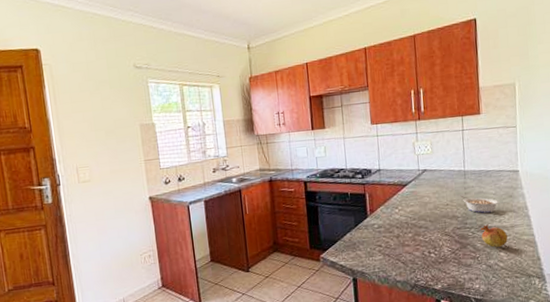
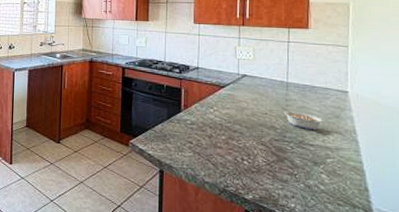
fruit: present [481,224,510,248] -> none [301,142,334,171]

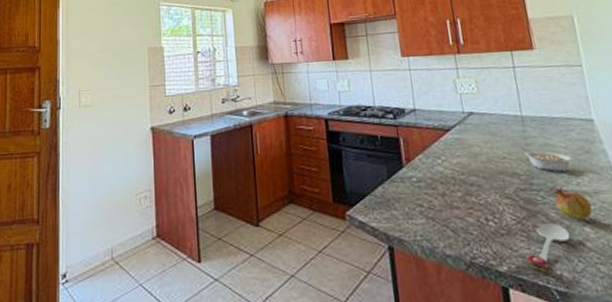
spoon: none [269,168,308,204] -> present [527,223,571,273]
fruit: none [301,142,334,171] -> present [552,187,598,222]

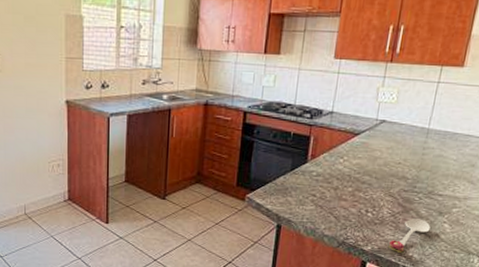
legume: present [520,147,574,173] -> none [416,155,459,180]
fruit: present [552,187,598,222] -> none [428,192,458,220]

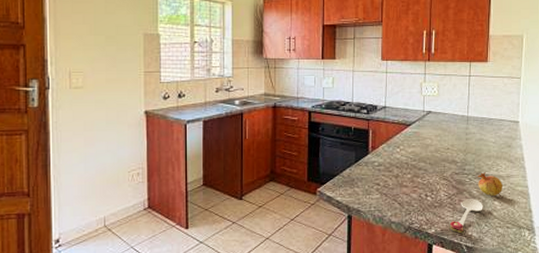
fruit: none [428,192,458,220] -> present [478,172,505,198]

